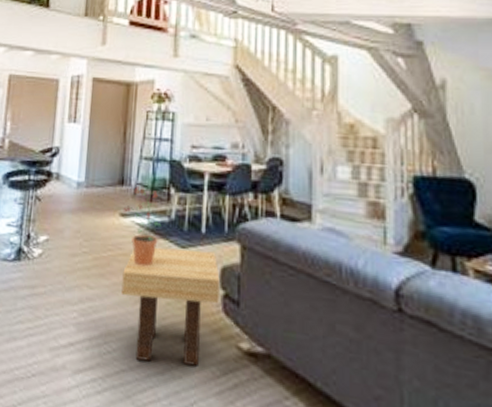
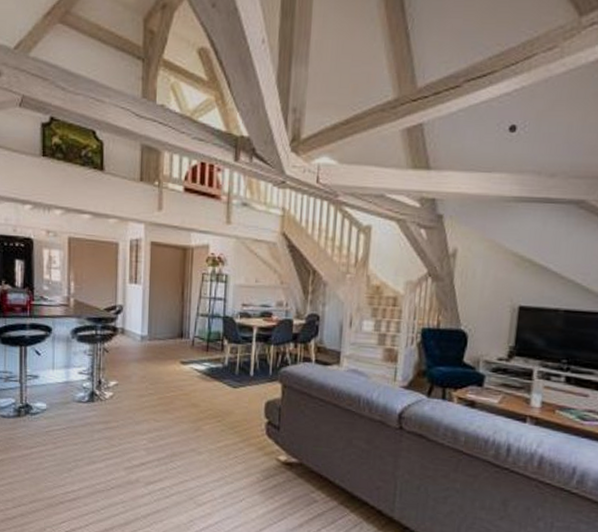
side table: present [121,247,220,367] -> none [183,388,265,474]
potted plant: present [123,186,162,267] -> none [183,339,216,403]

